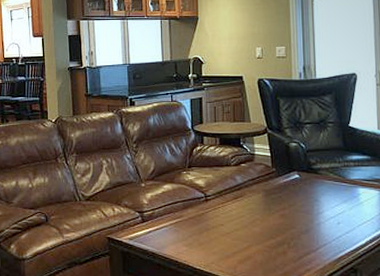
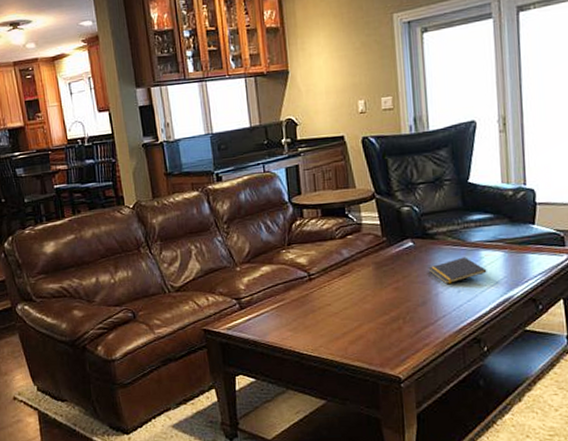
notepad: none [311,192,364,216] -> present [428,257,487,285]

